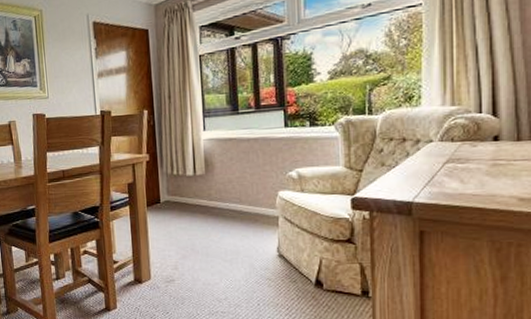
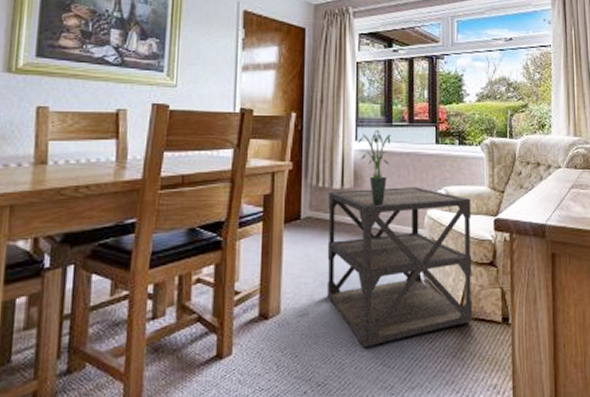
side table: none [183,170,330,309] -> present [326,187,473,347]
potted plant: none [205,119,238,189] -> present [357,130,391,205]

